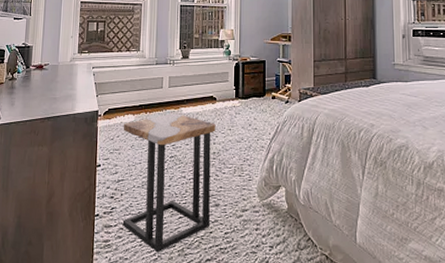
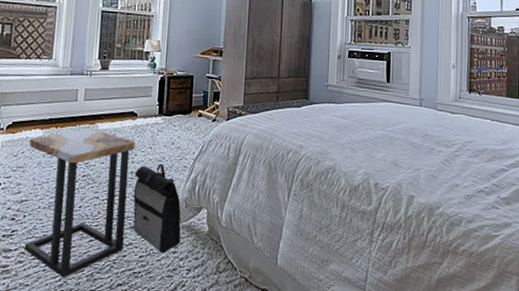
backpack: none [216,144,262,230] -> present [133,163,182,253]

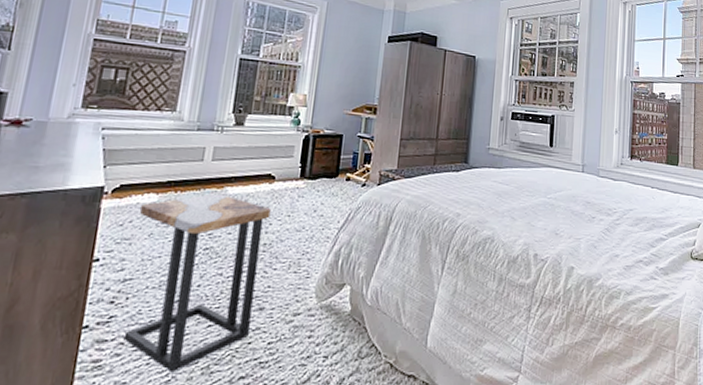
backpack: present [133,163,182,253] -> none [262,234,321,338]

